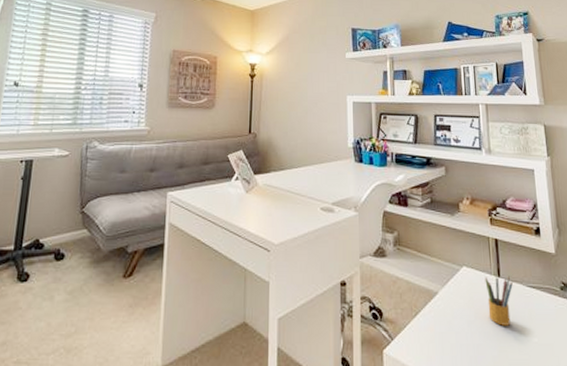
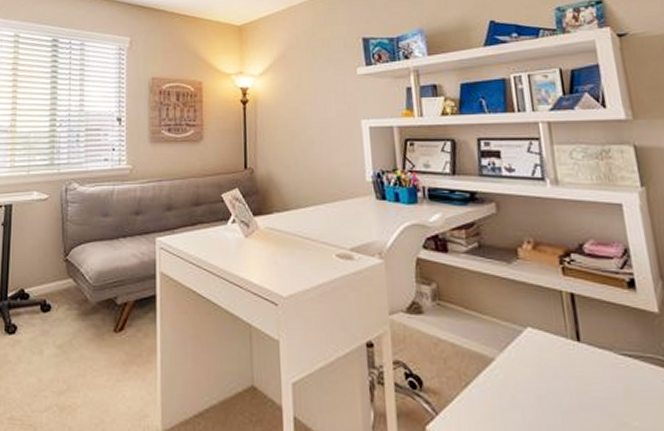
pencil box: present [485,276,513,326] -> none [558,340,599,404]

